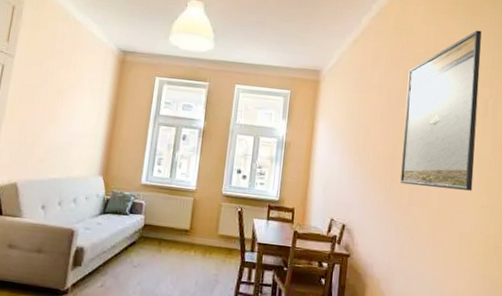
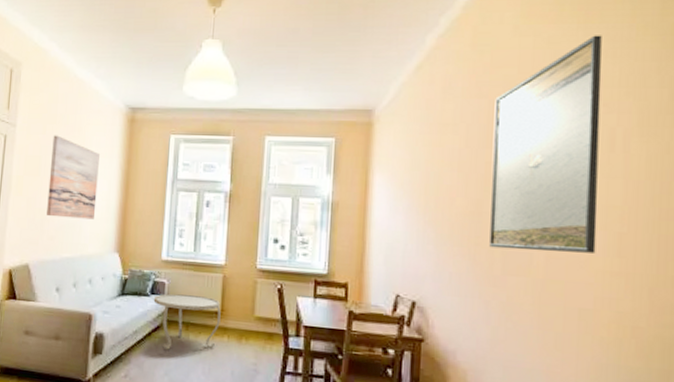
wall art: none [38,68,91,146] -> present [47,135,100,220]
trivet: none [131,213,190,263] -> present [153,293,221,350]

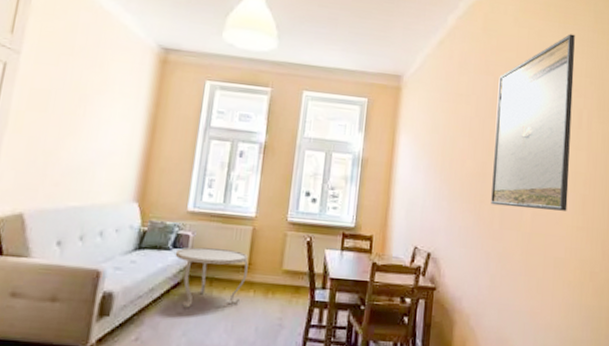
wall art: present [47,135,100,220] -> none [52,68,124,165]

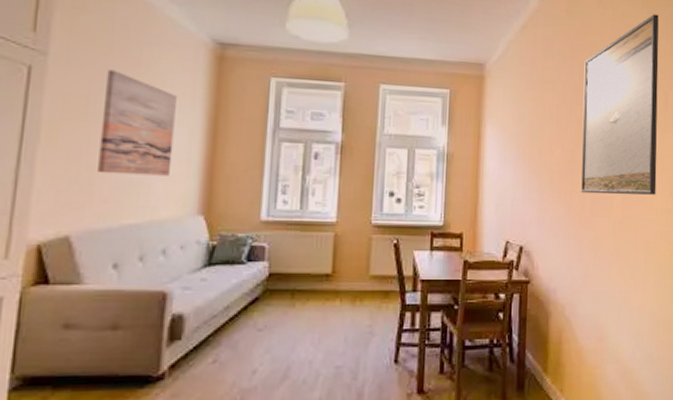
wall art: none [52,68,124,165] -> present [98,69,177,176]
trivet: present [175,247,248,308] -> none [250,259,332,323]

